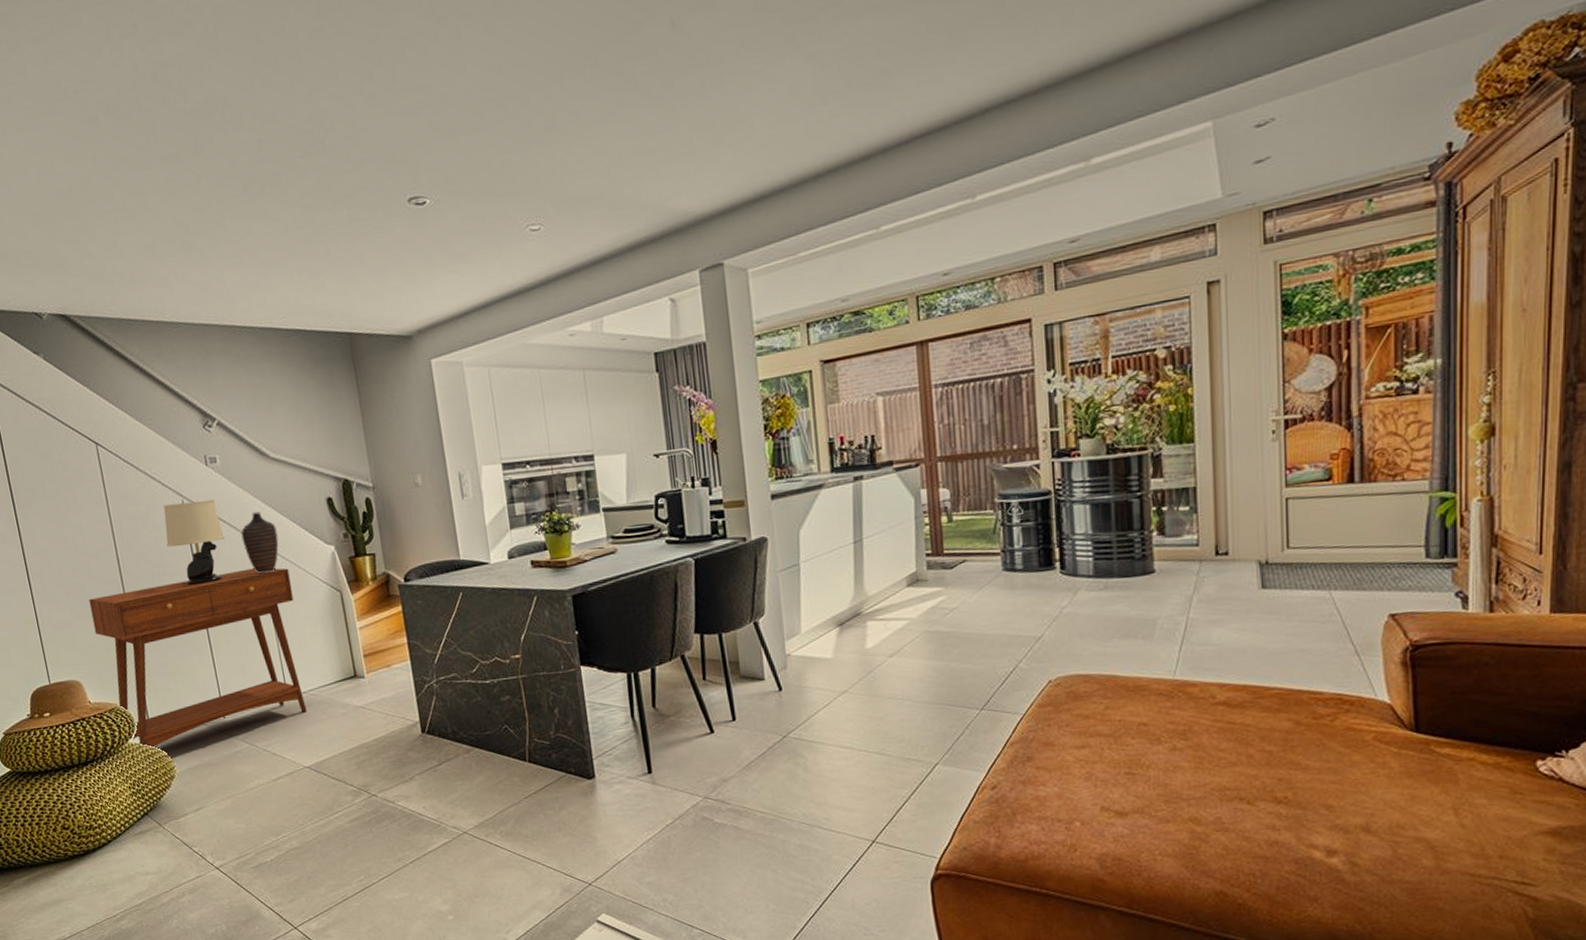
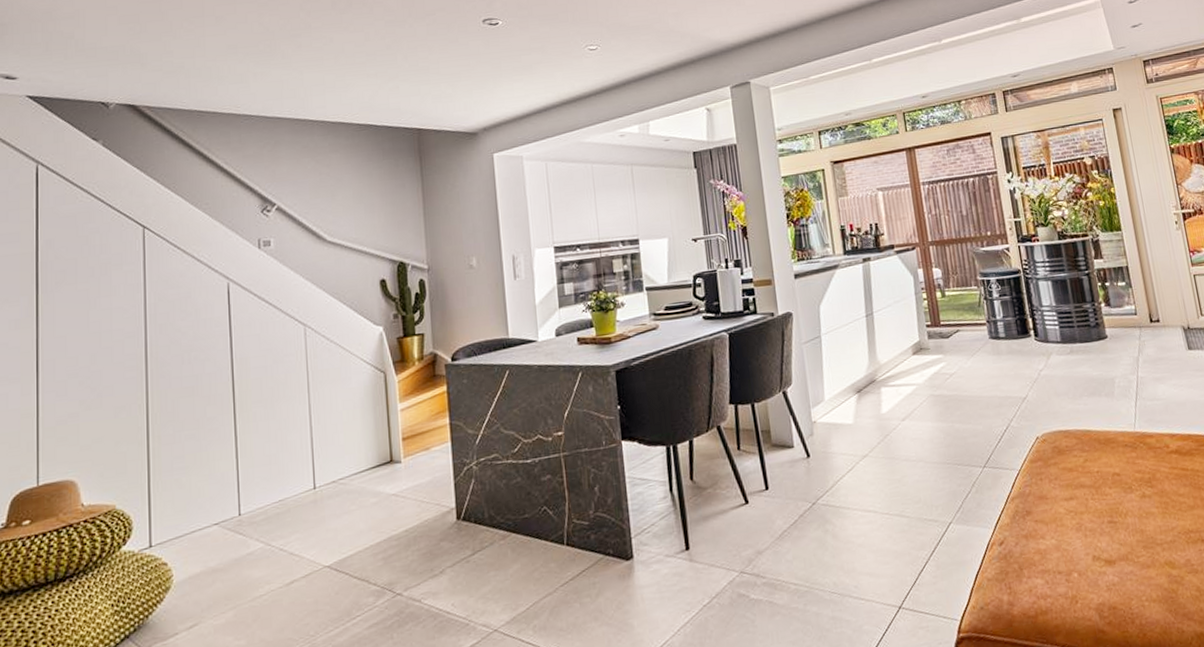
console table: present [88,568,307,749] -> none [104,350,334,557]
table lamp: present [163,499,225,585] -> none [204,282,268,370]
decorative vase: present [241,511,279,574] -> none [286,293,325,356]

